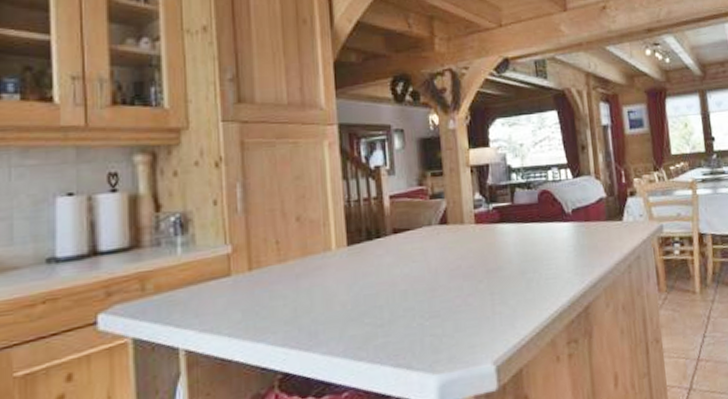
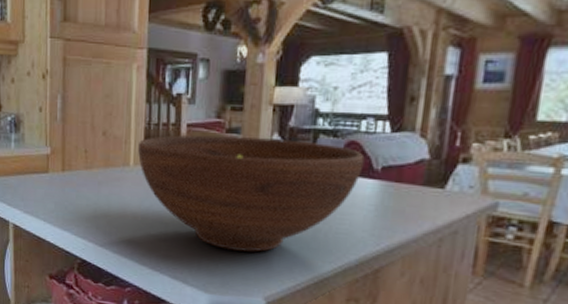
fruit bowl: none [339,196,557,320] -> present [138,135,365,252]

